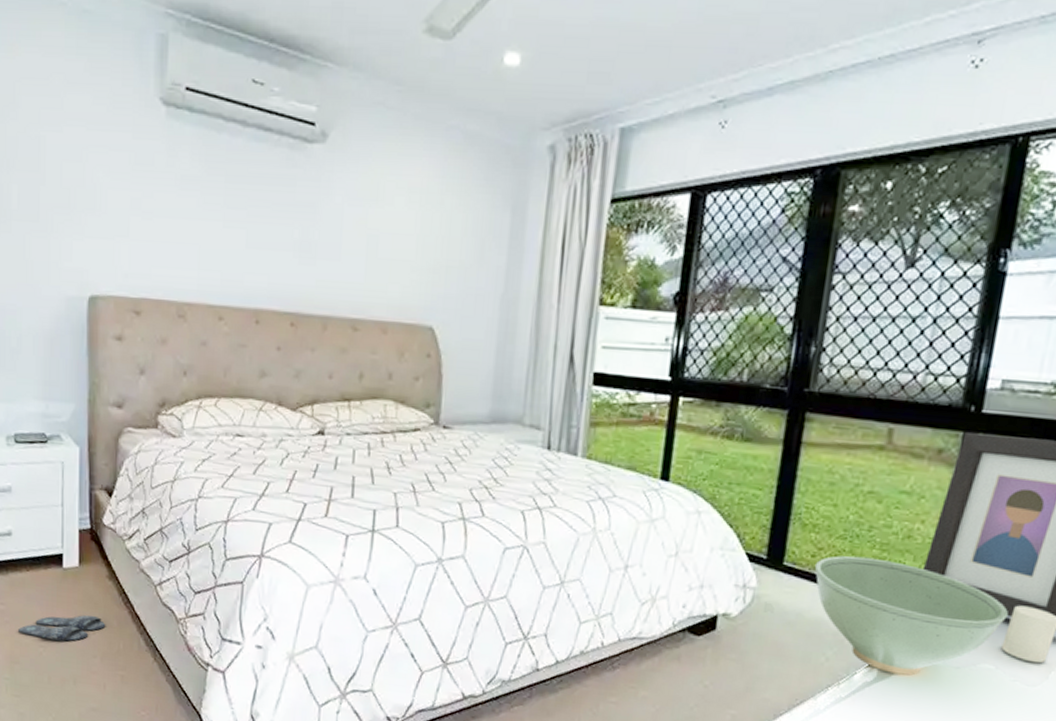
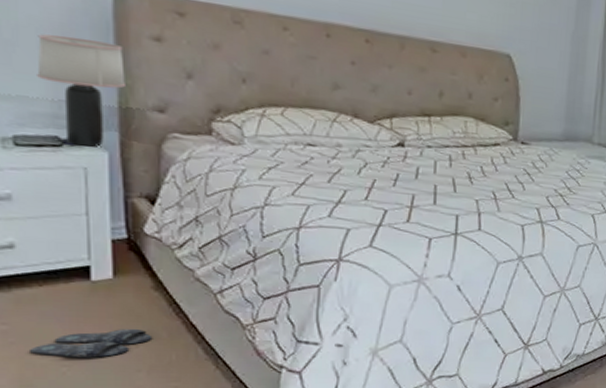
table lamp: none [32,341,95,443] -> present [37,34,127,147]

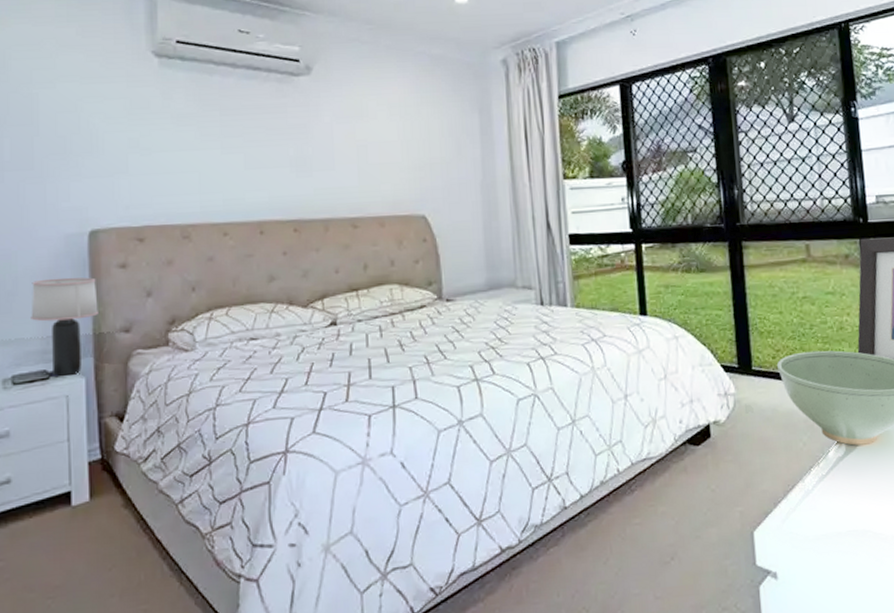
slippers: present [30,328,153,359] -> none [21,550,124,590]

